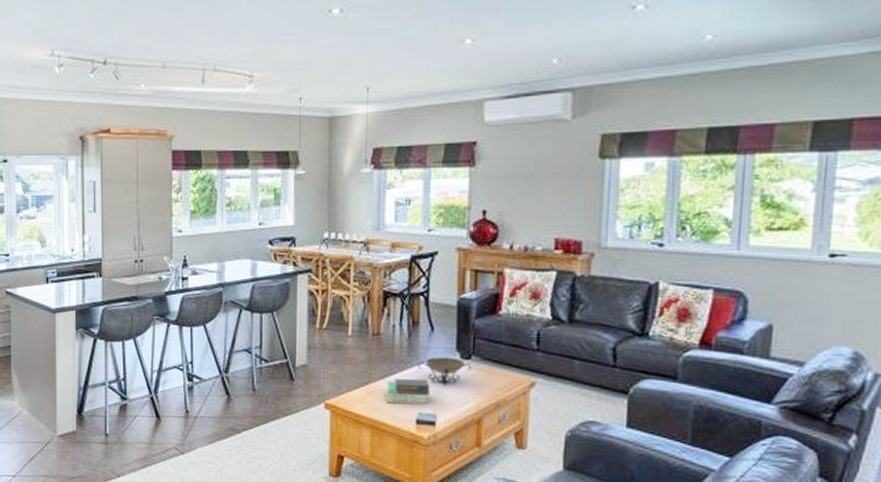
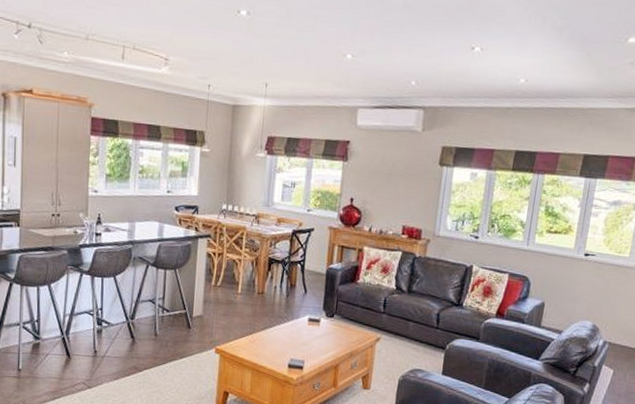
books: present [384,378,430,404] -> none [264,331,301,352]
decorative bowl: present [417,357,472,385] -> none [292,314,334,338]

